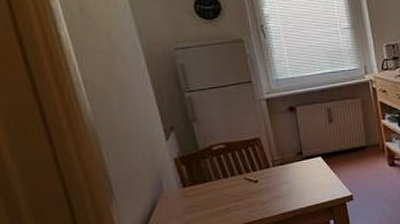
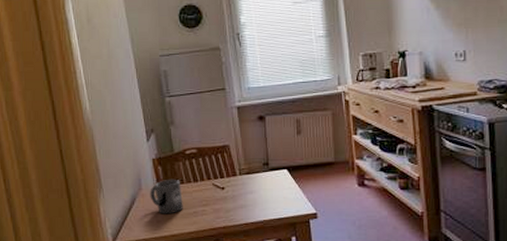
mug: none [173,177,214,215] -> present [150,180,183,214]

